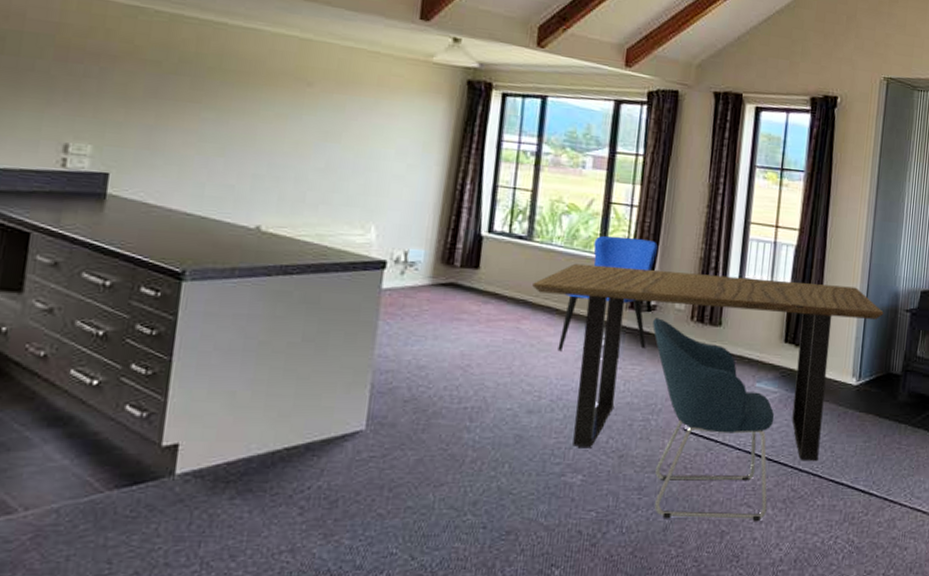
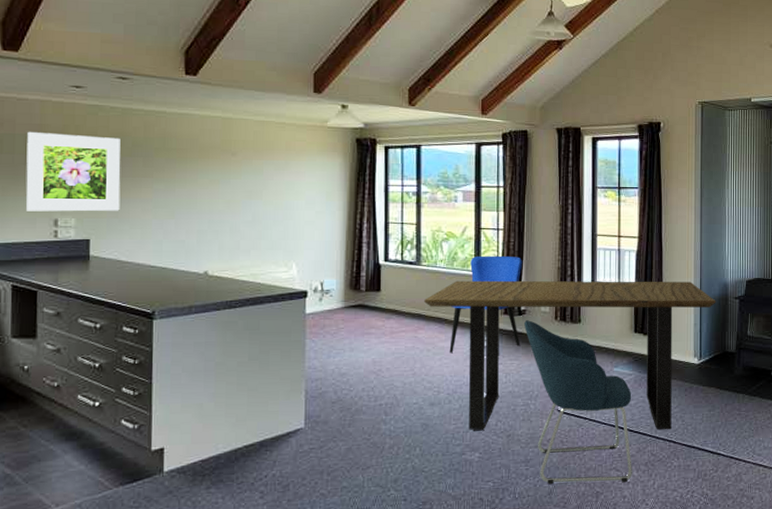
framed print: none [27,30,164,141] -> present [26,131,121,212]

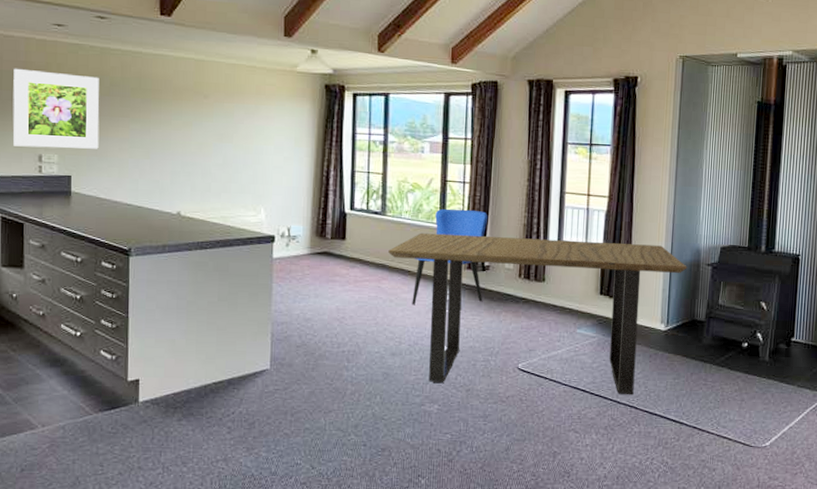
chair: present [524,320,632,485] -> none [487,276,594,444]

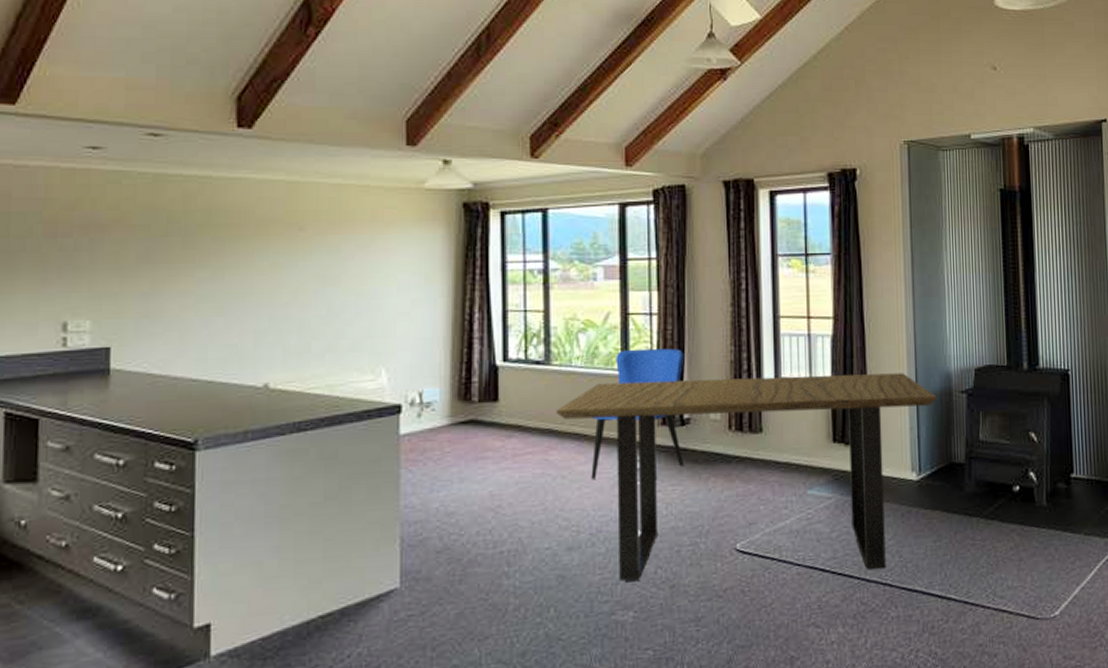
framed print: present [12,68,100,149] -> none [24,208,152,313]

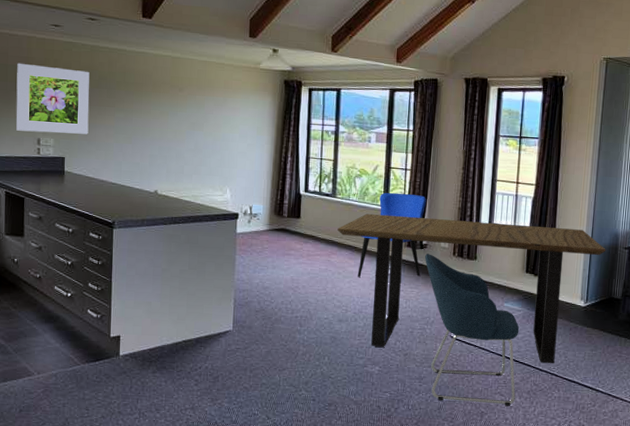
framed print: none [24,208,152,313] -> present [16,63,90,135]
chair: none [689,432,837,650] -> present [425,254,519,406]

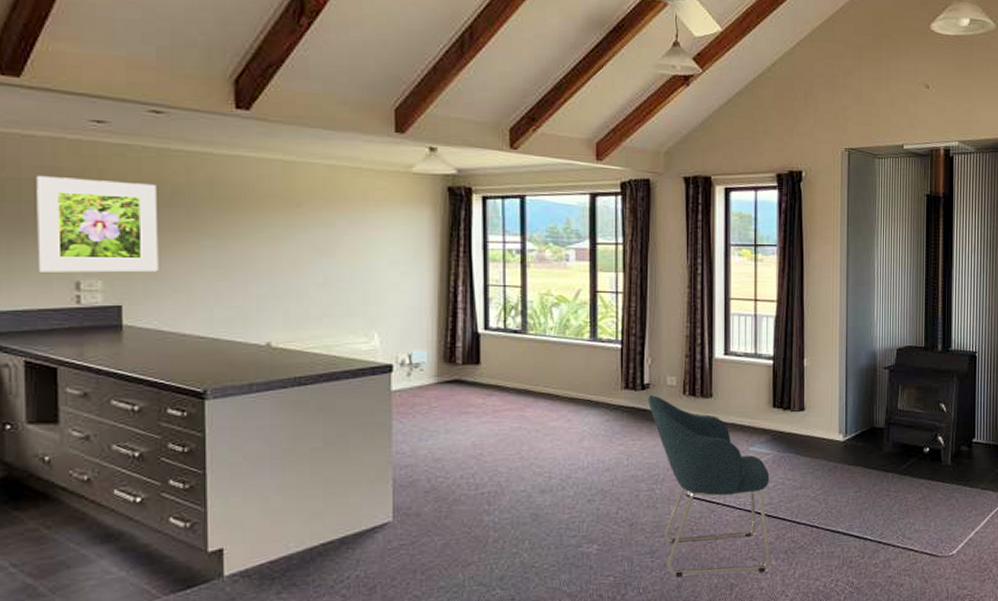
dining table: present [337,213,606,364] -> none [532,350,864,520]
dining chair: present [357,192,427,284] -> none [562,322,646,436]

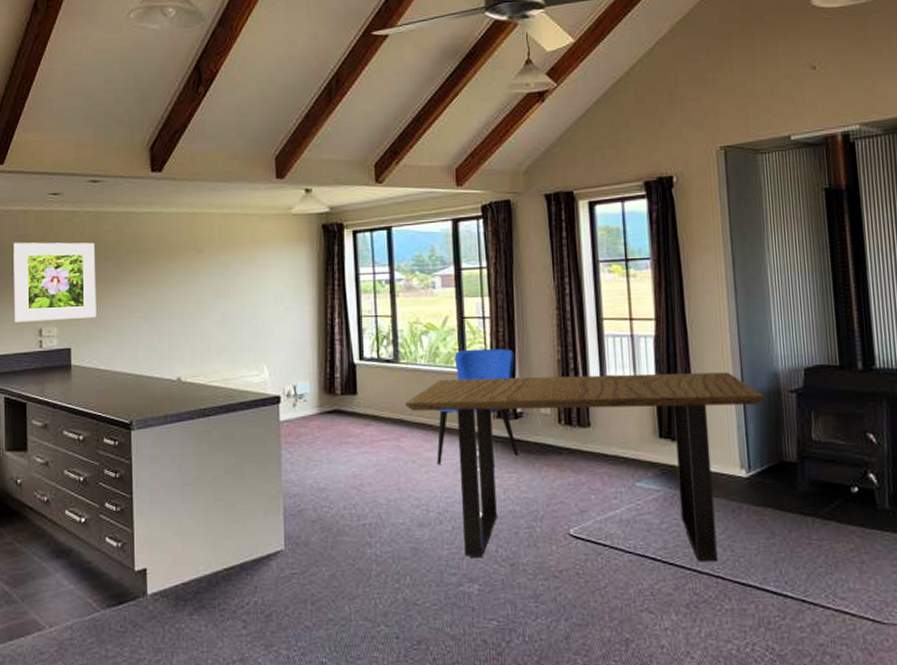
dining table: none [532,350,864,520] -> present [405,372,765,562]
dining chair: none [562,322,646,436] -> present [436,348,519,468]
chair: present [648,395,770,578] -> none [522,424,670,627]

